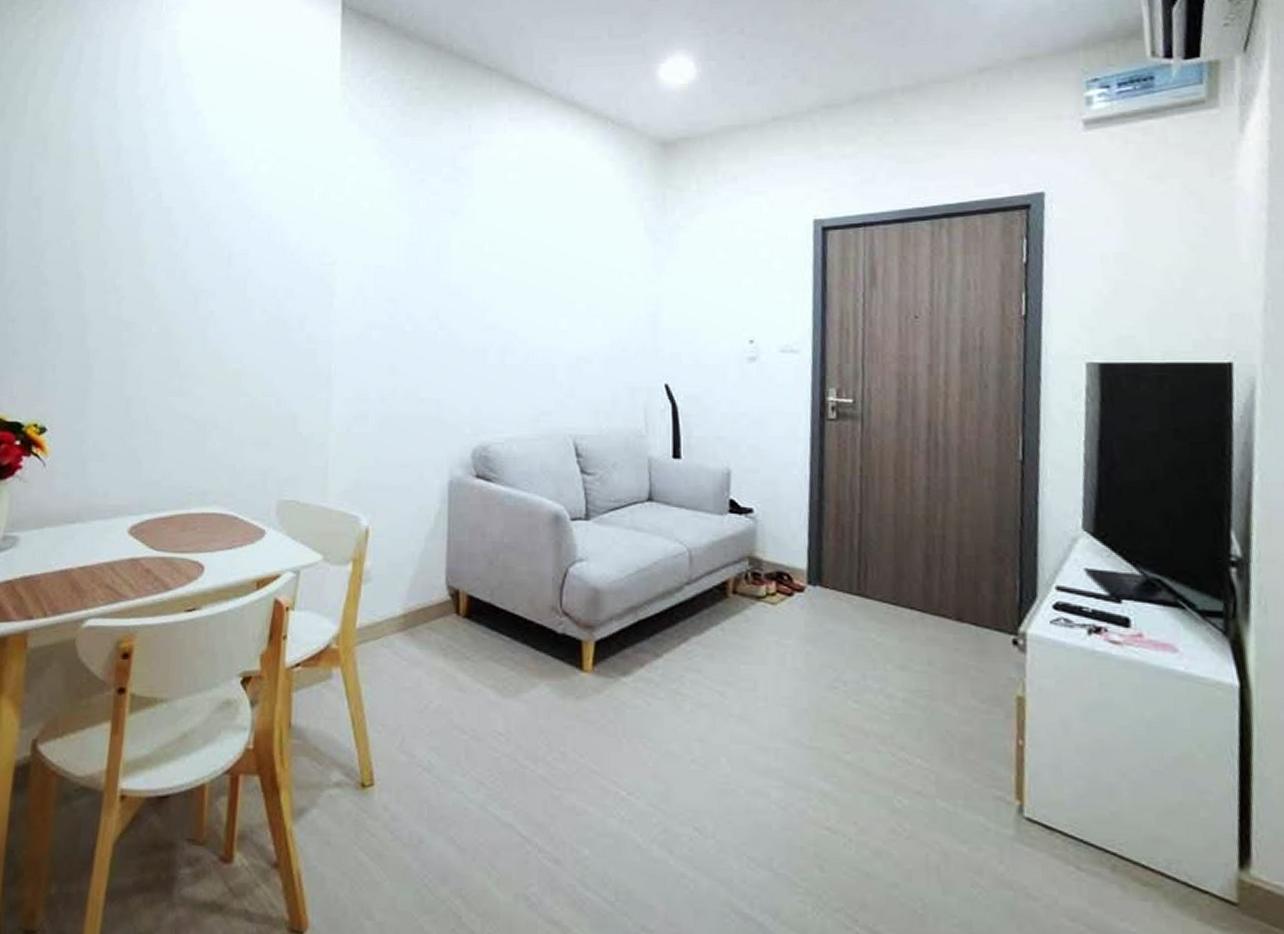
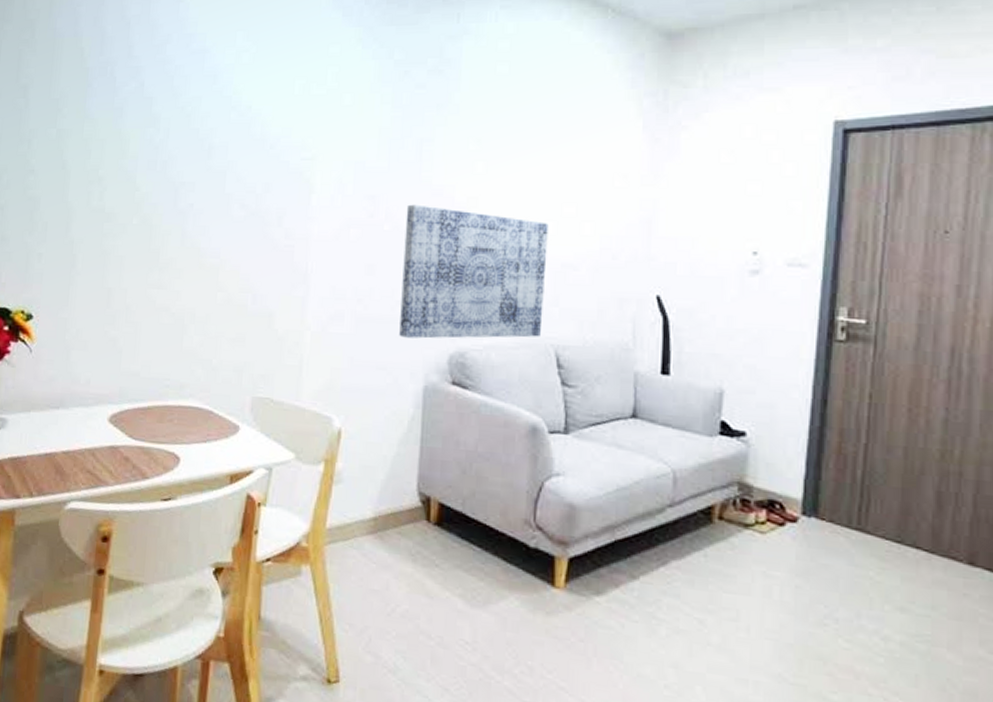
wall art: none [423,305,562,434] -> present [399,204,548,339]

